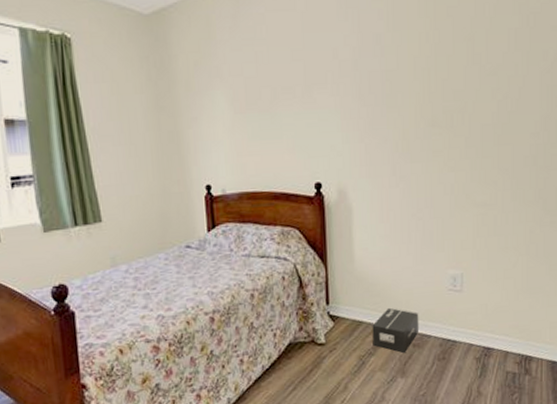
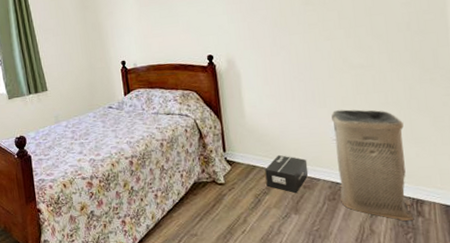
laundry basket: none [449,254,521,381] -> present [331,109,414,222]

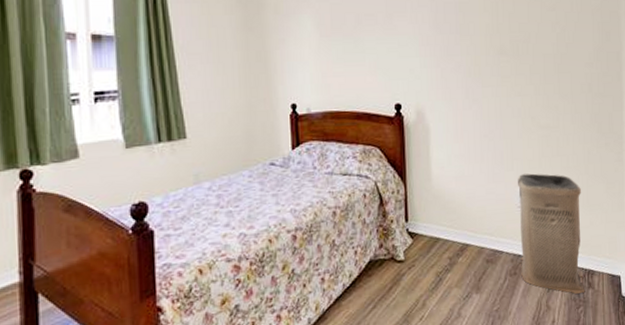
box: present [265,155,308,194] -> none [448,225,491,269]

